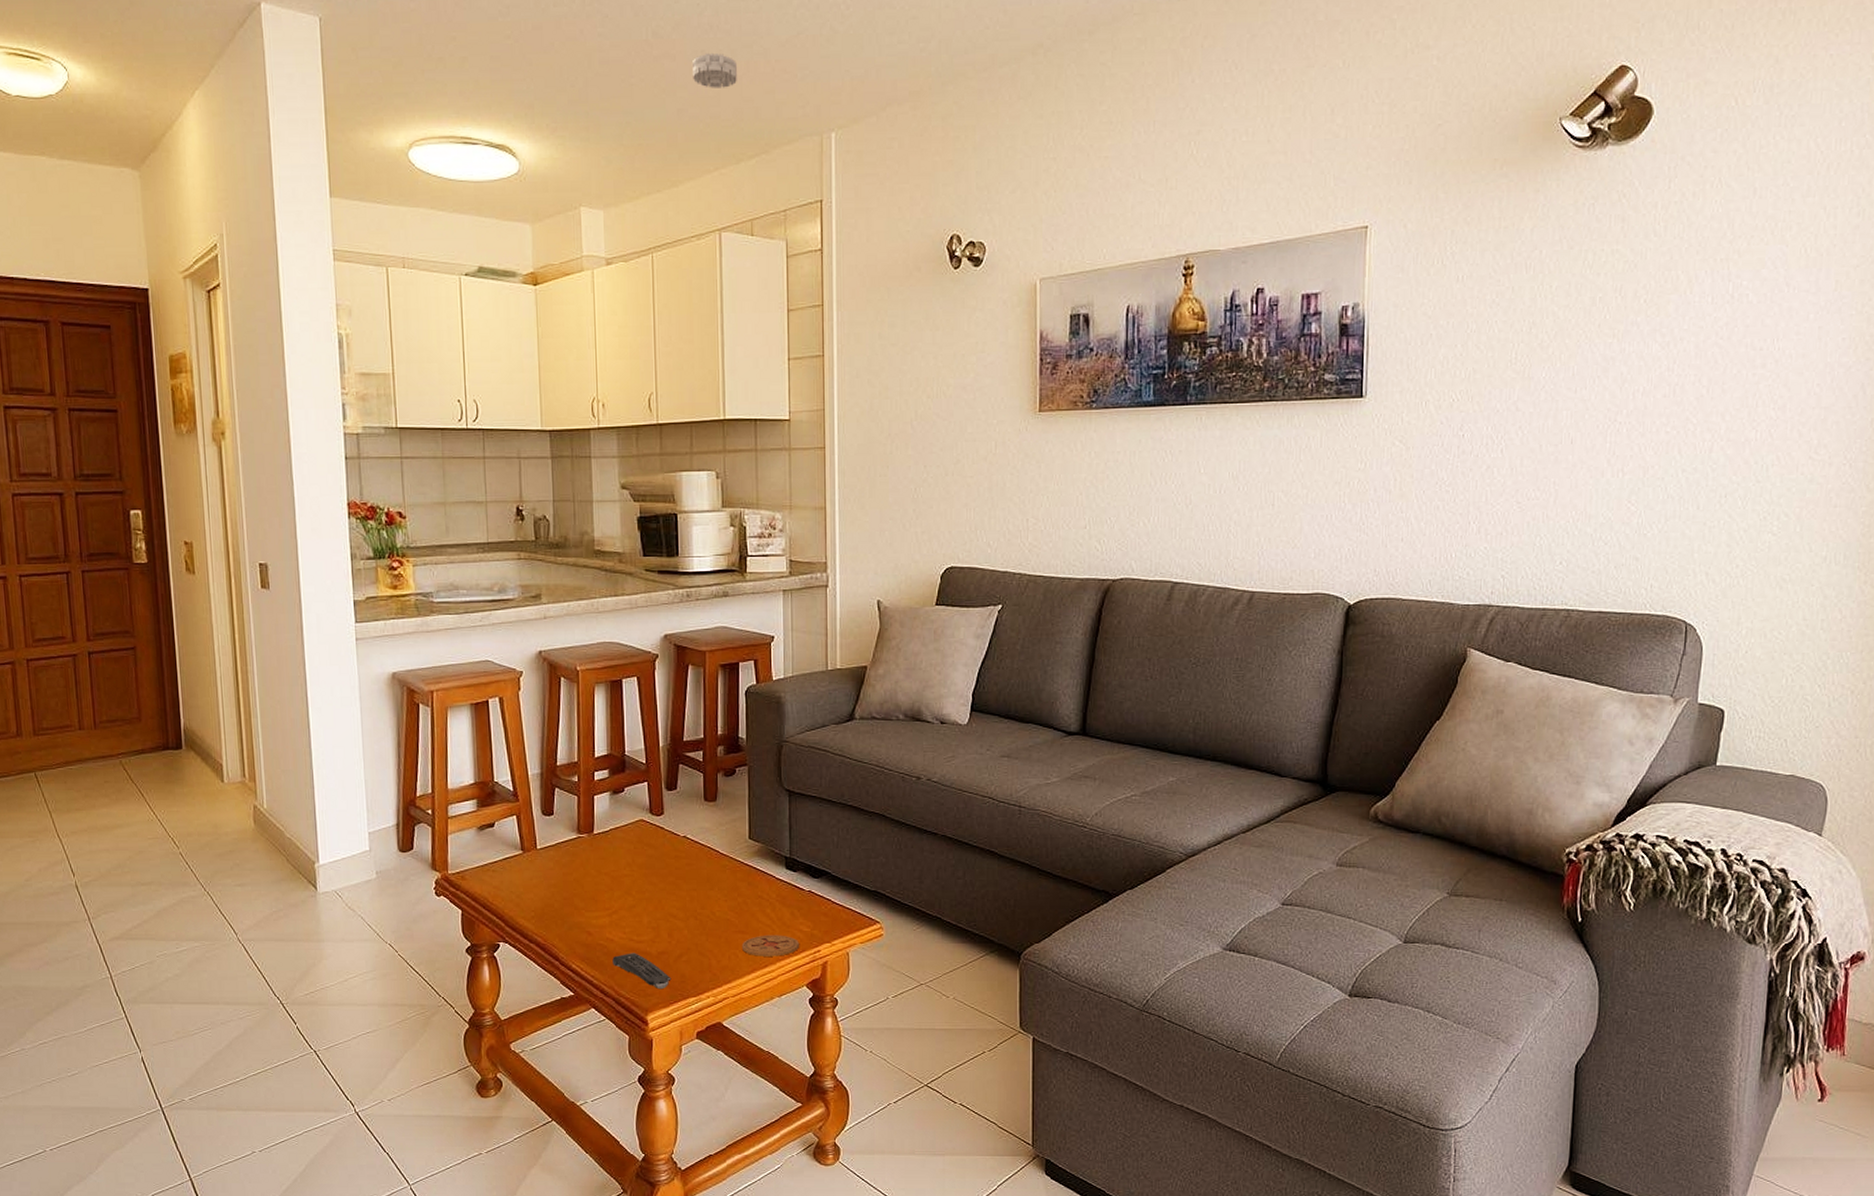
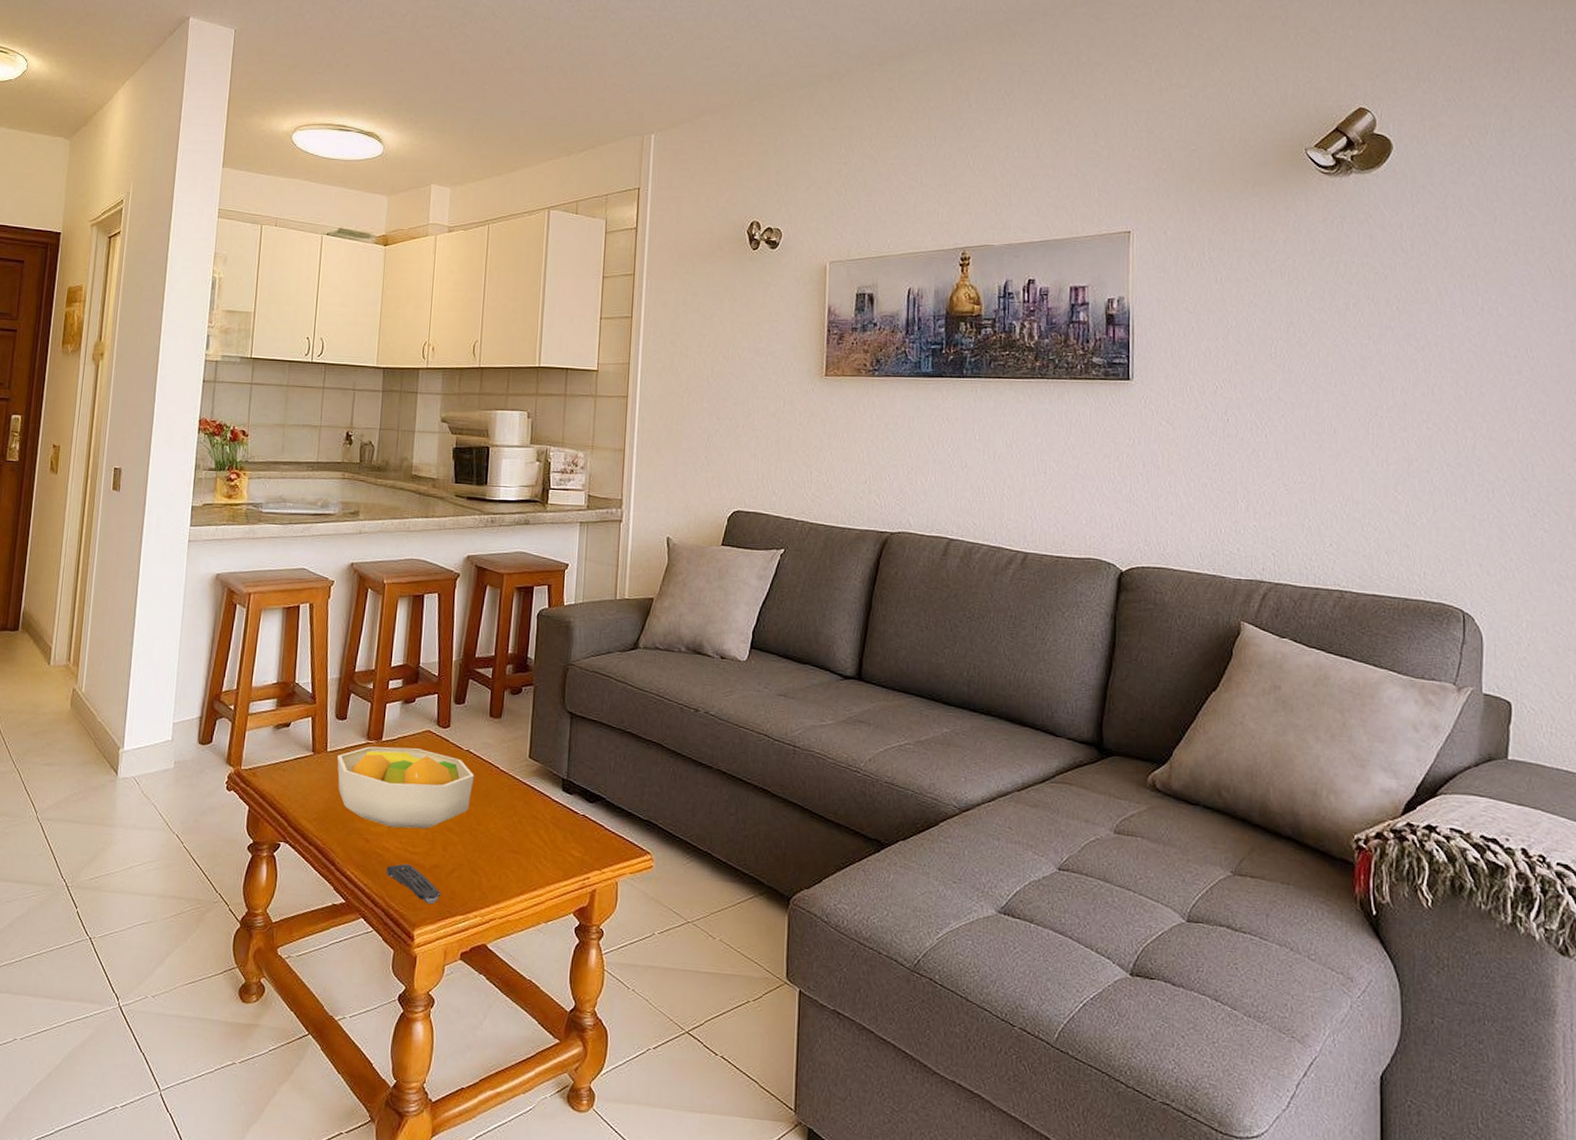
fruit bowl: none [549,839,695,919] -> present [337,746,475,829]
smoke detector: present [693,52,737,88] -> none [537,68,575,96]
coaster: present [741,935,799,957] -> none [512,856,569,880]

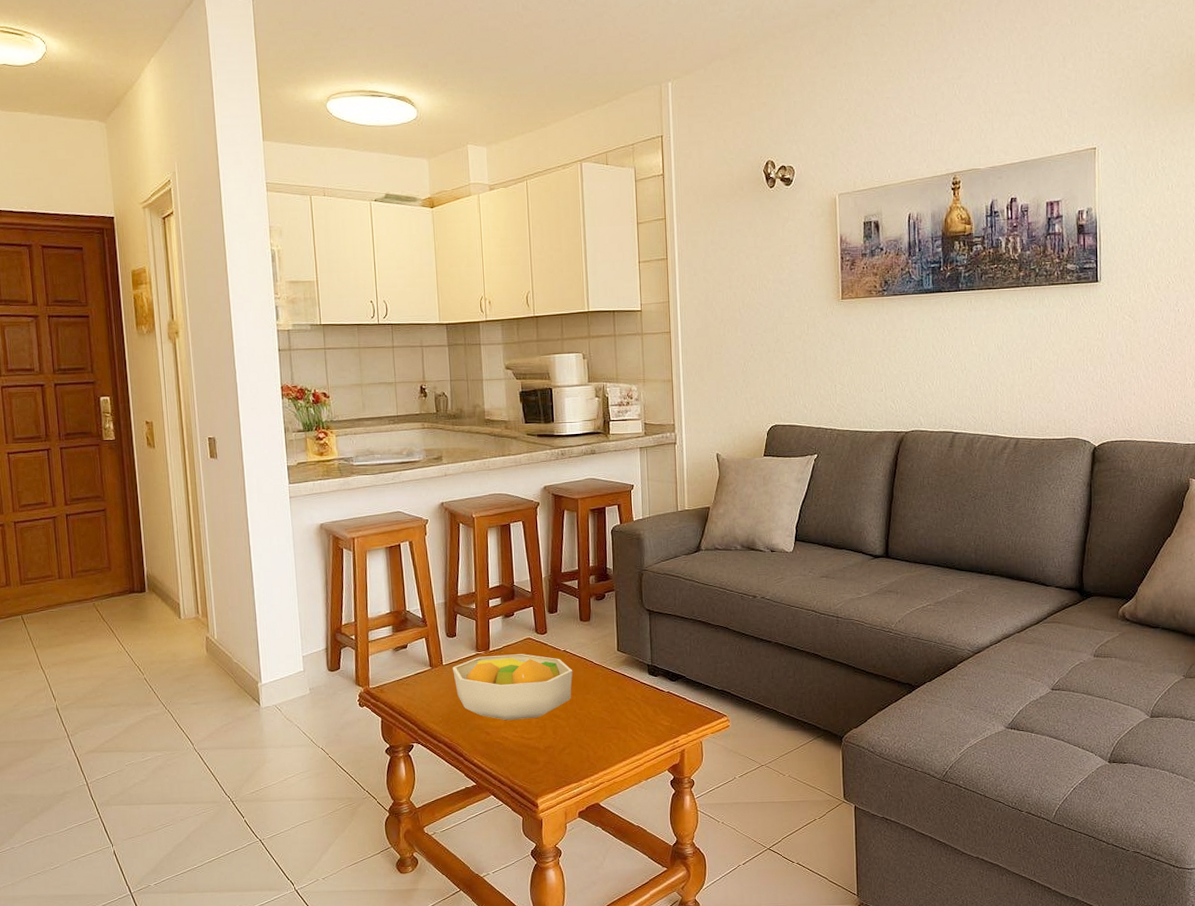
remote control: present [386,863,442,905] -> none [507,748,557,778]

